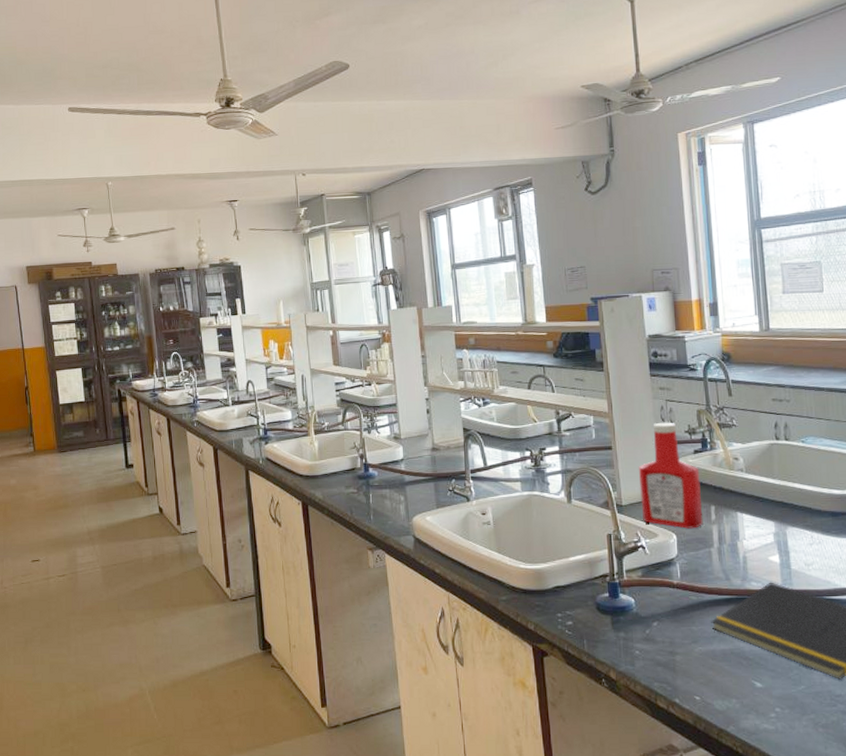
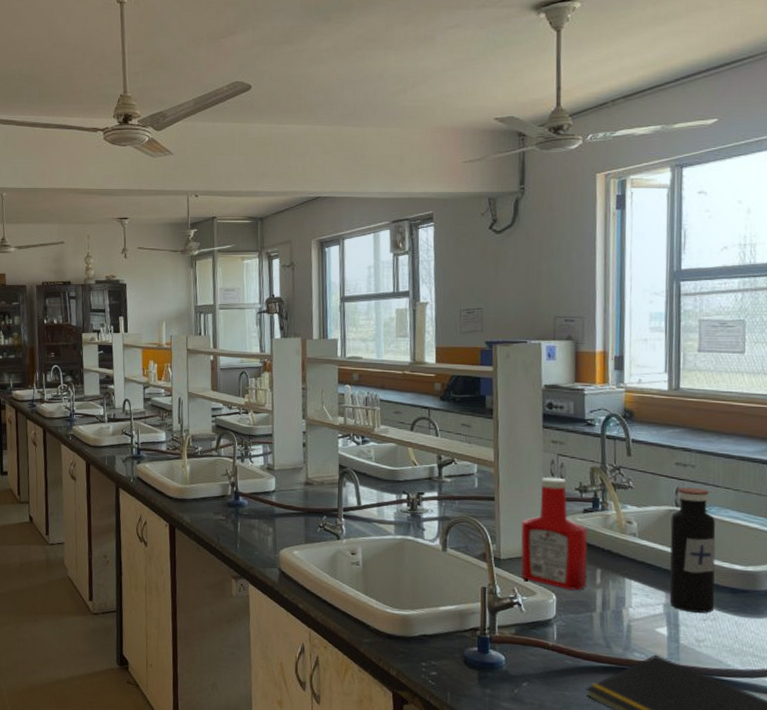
water bottle: none [772,420,819,538] -> present [669,487,716,613]

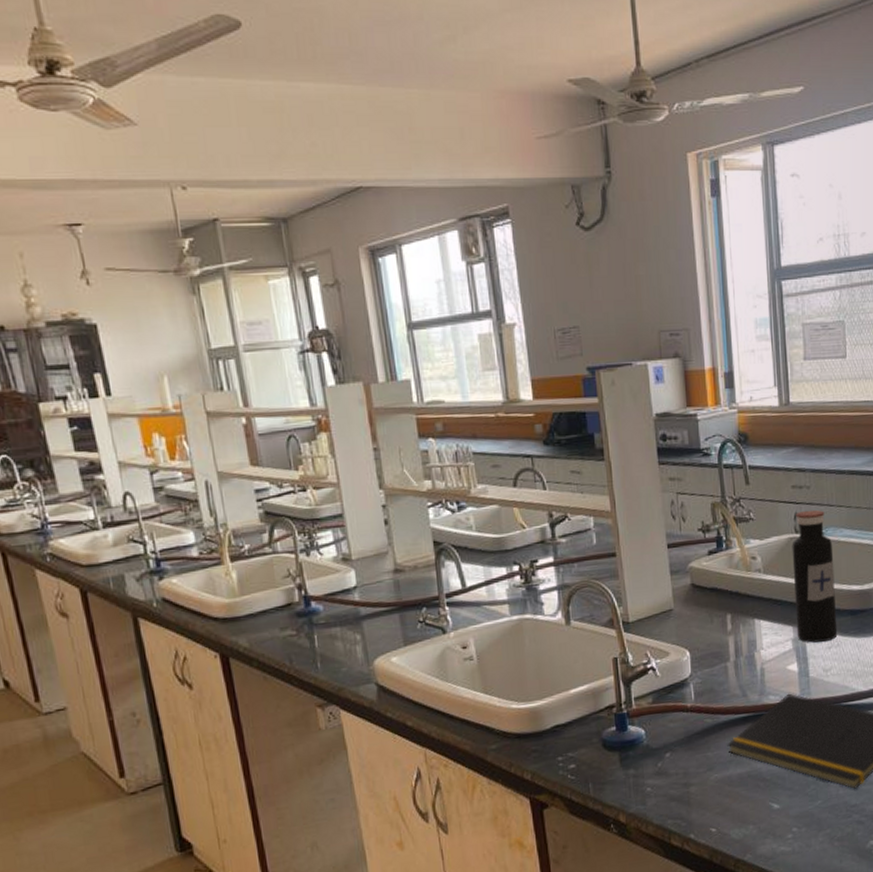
ketchup bottle: present [520,477,588,591] -> none [646,519,719,643]

